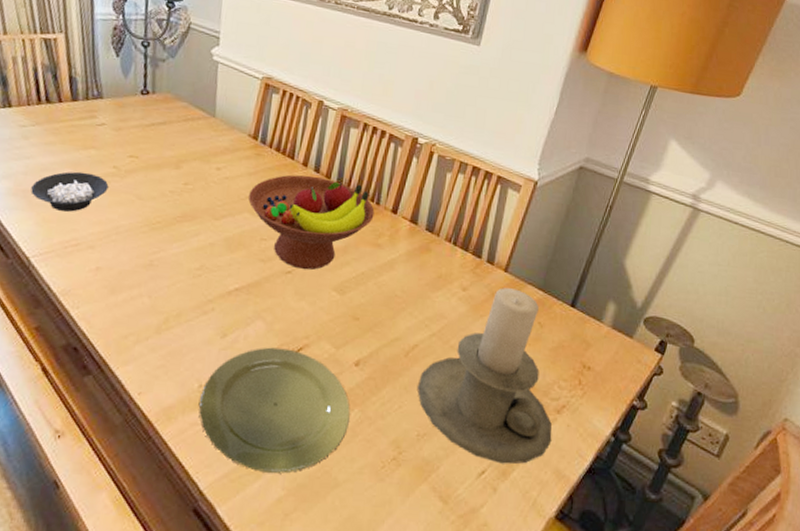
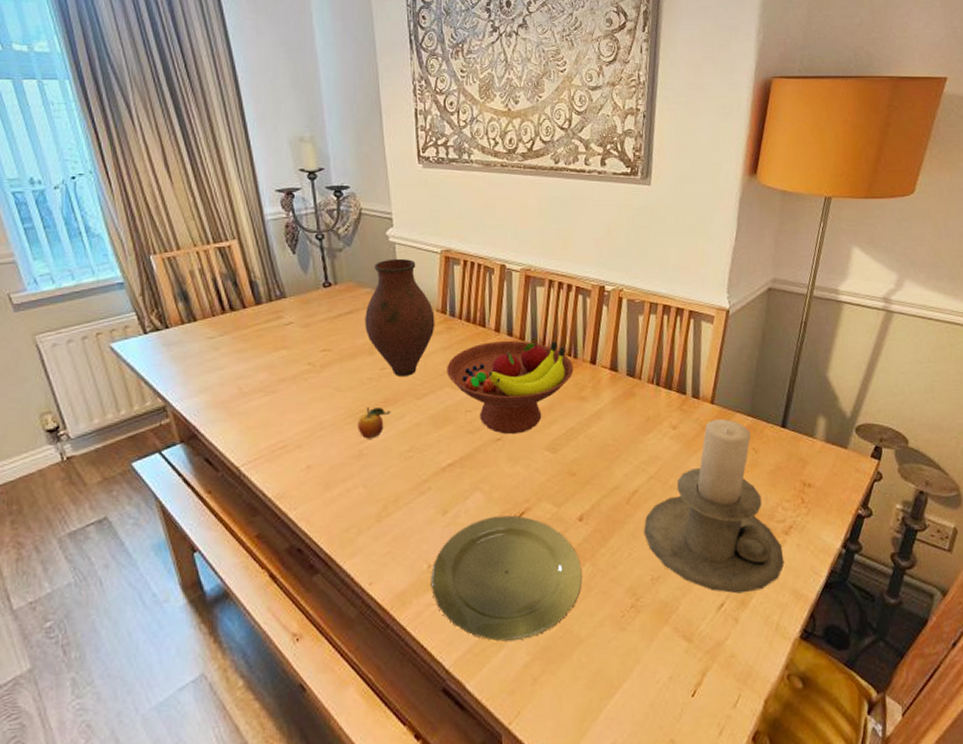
cereal bowl: present [31,171,109,212] -> none [229,373,306,416]
fruit: none [152,219,187,251] -> present [357,407,391,439]
vase: none [175,77,246,195] -> present [365,258,435,376]

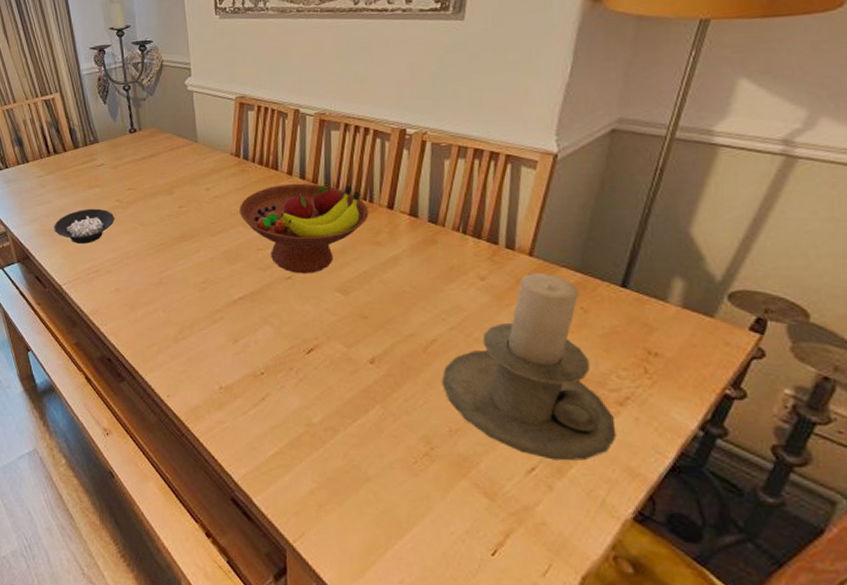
cereal bowl: none [229,373,306,416] -> present [54,208,115,244]
fruit: present [357,407,391,439] -> none [158,241,188,269]
vase: present [365,258,435,376] -> none [165,105,229,214]
plate: present [431,515,582,642] -> none [223,349,372,468]

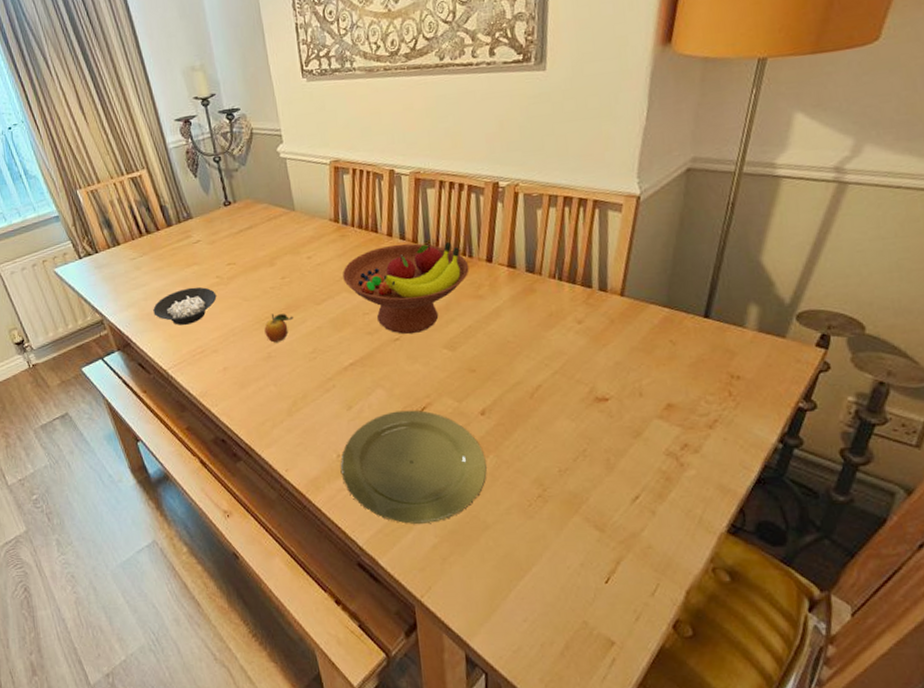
fruit: none [158,241,188,269] -> present [264,313,294,343]
plate: none [223,349,372,468] -> present [341,410,487,524]
candle holder: present [443,273,617,461] -> none [549,311,709,487]

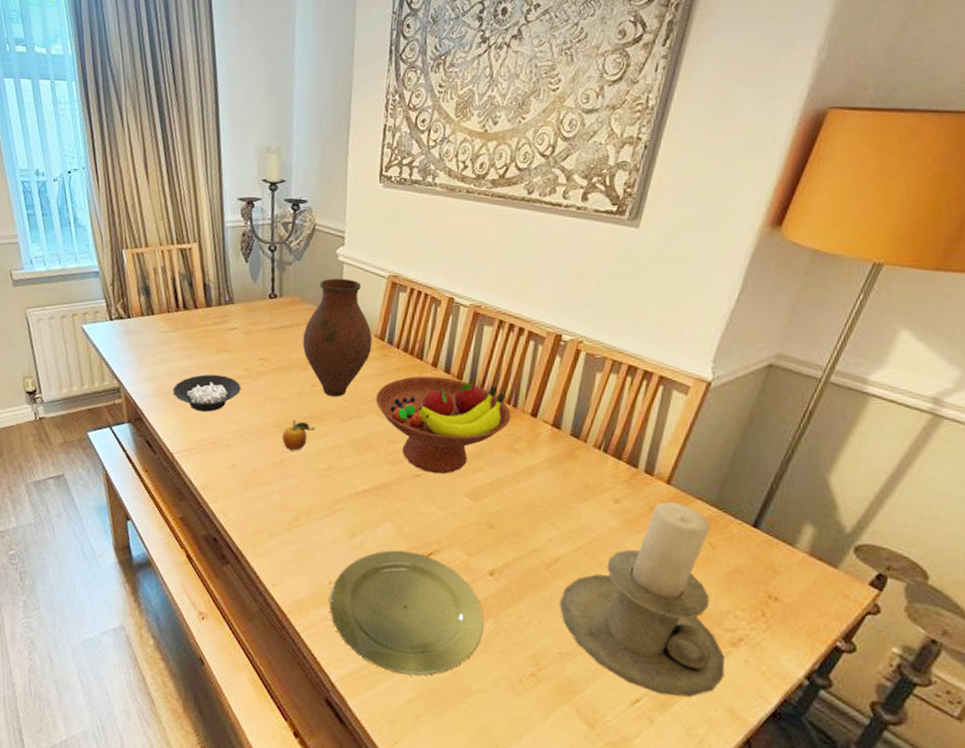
vase: none [263,172,329,284] -> present [302,278,373,397]
candle holder: none [549,311,709,487] -> present [560,501,725,698]

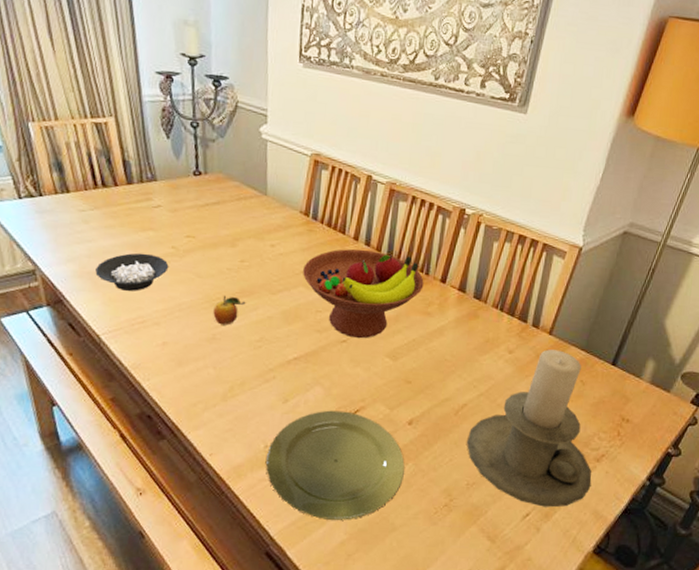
vase: present [302,278,373,397] -> none [230,155,298,271]

